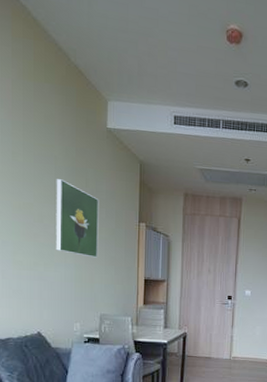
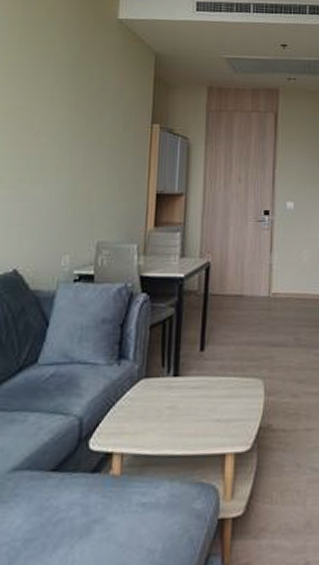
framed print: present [55,179,99,258] -> none [46,78,104,170]

